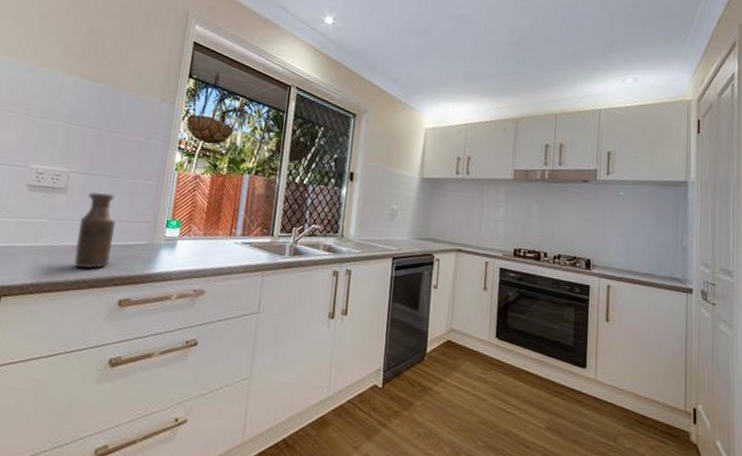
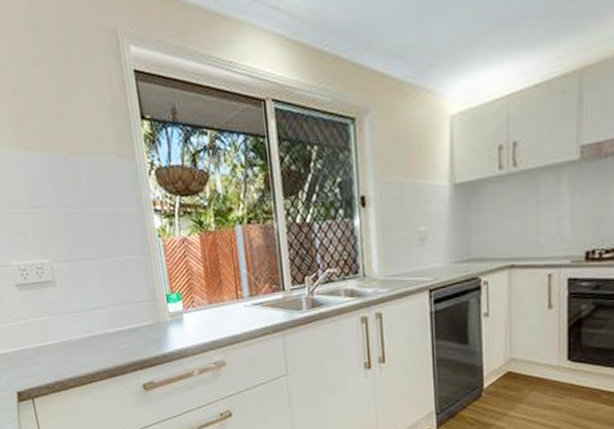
bottle: present [74,191,116,269] -> none [78,277,121,360]

